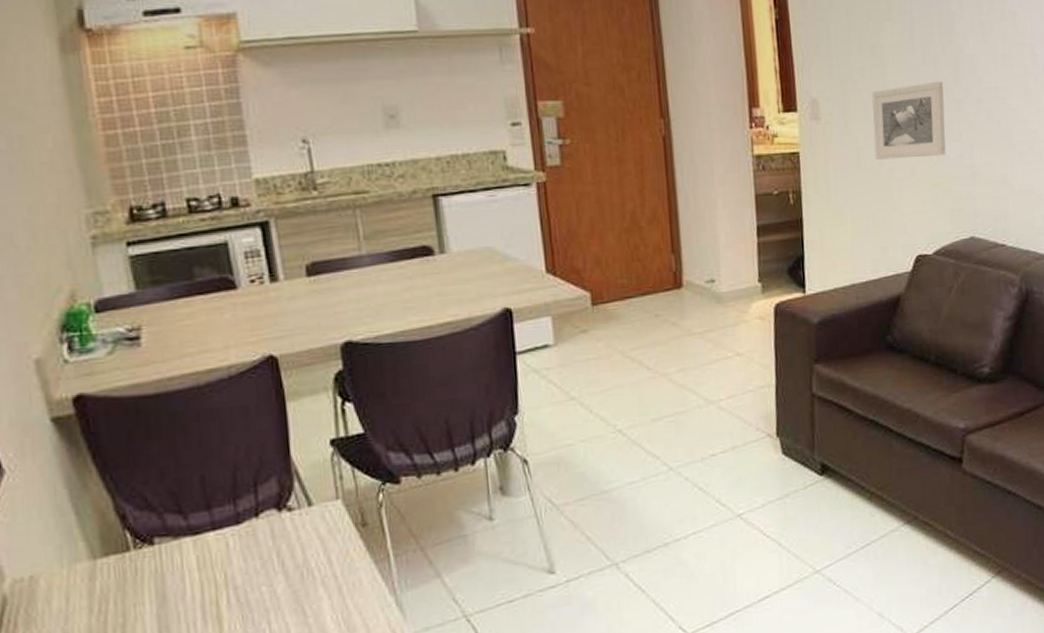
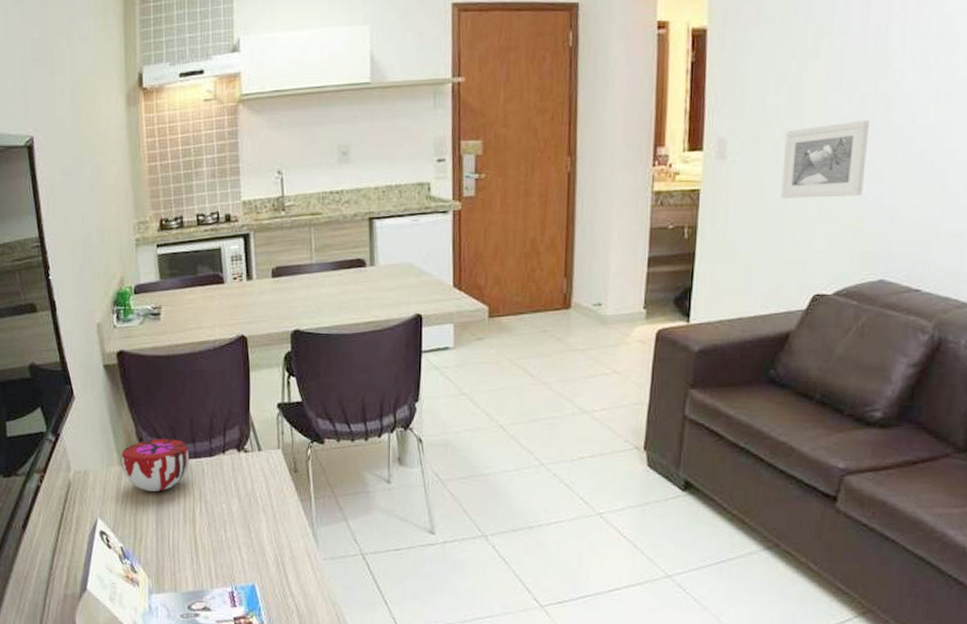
decorative bowl: none [92,508,205,589] -> present [121,438,190,492]

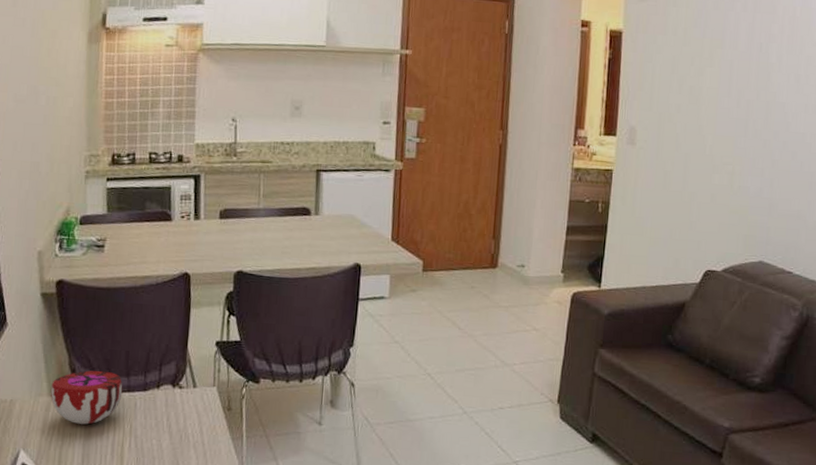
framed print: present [781,120,870,198] -> none [680,122,754,187]

